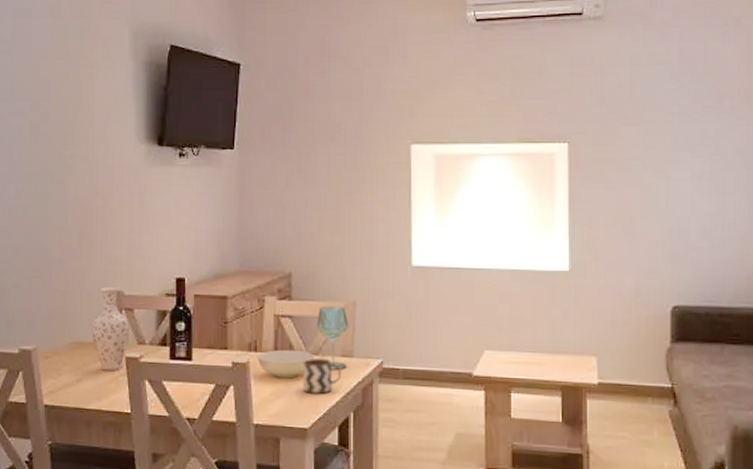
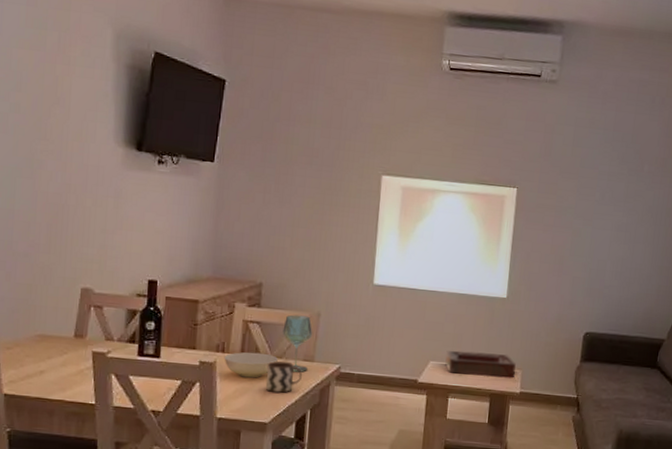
vase: present [91,287,130,371] -> none [57,284,99,365]
decorative tray: none [502,336,590,367] -> present [445,350,516,378]

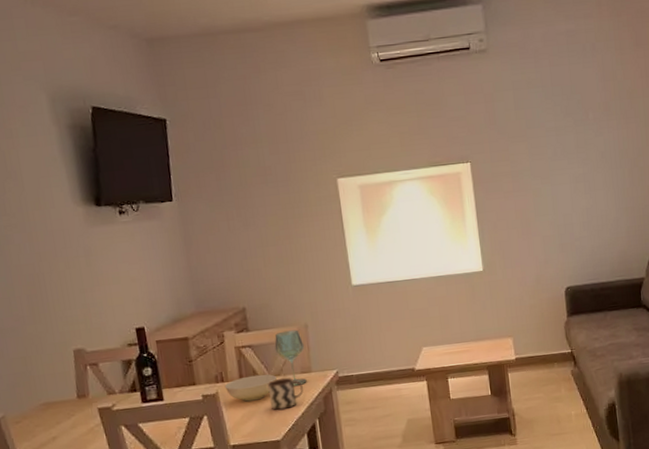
decorative tray: present [445,350,516,378] -> none [435,324,508,355]

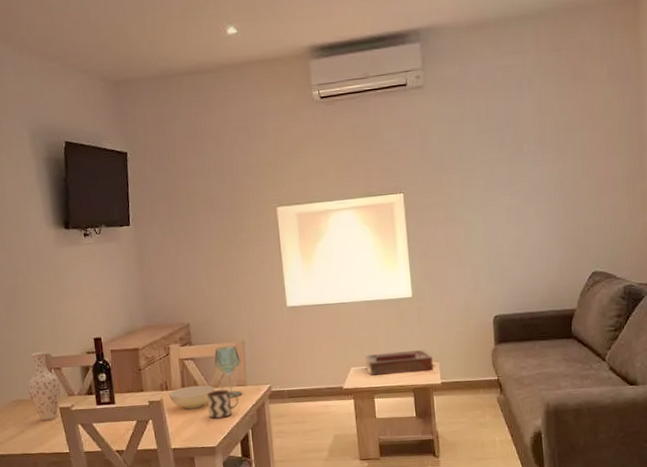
vase: none [58,346,99,425] -> present [27,351,60,421]
decorative tray: none [435,324,508,355] -> present [364,349,434,376]

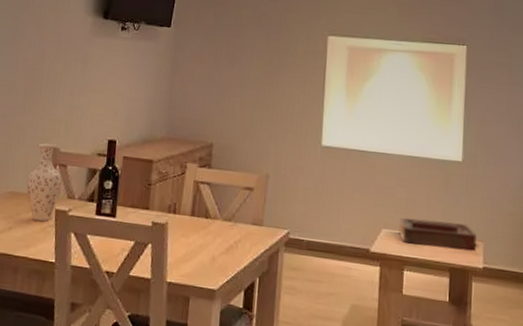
bowl: present [168,385,215,409] -> none [175,213,227,242]
cup: present [206,389,239,419] -> none [214,224,252,259]
wine glass: present [213,345,242,397] -> none [230,176,262,237]

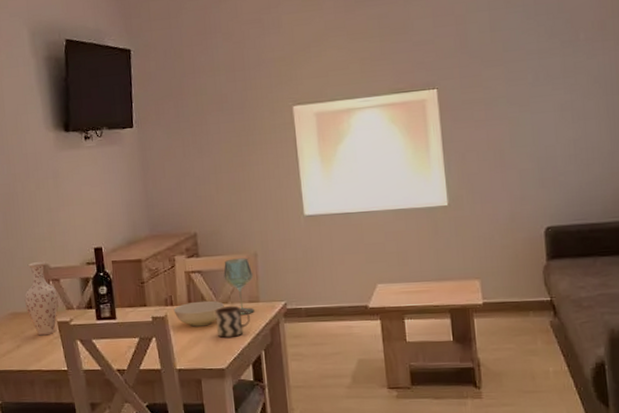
bowl: none [175,213,227,242] -> present [173,300,224,327]
cup: none [214,224,252,259] -> present [215,305,251,338]
wine glass: none [230,176,262,237] -> present [223,258,254,315]
decorative tray: present [398,217,477,251] -> none [392,264,475,293]

